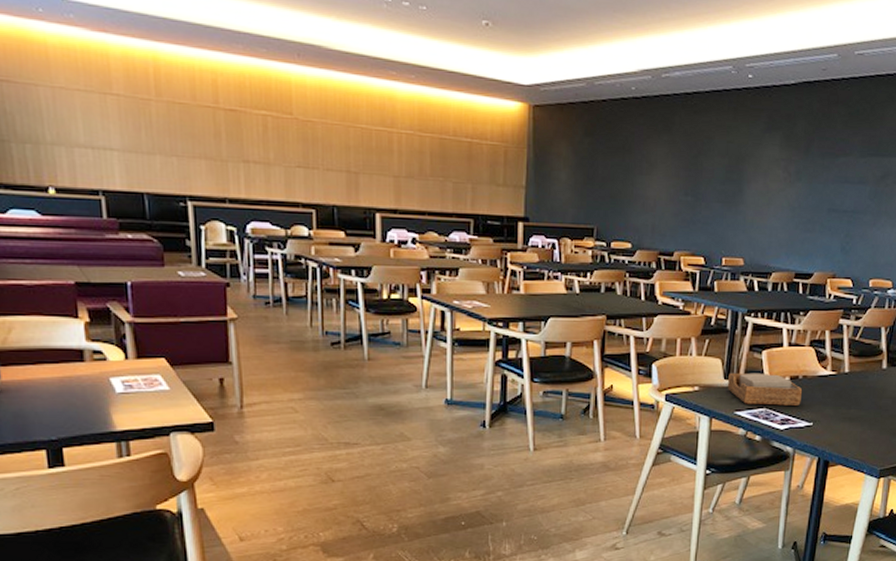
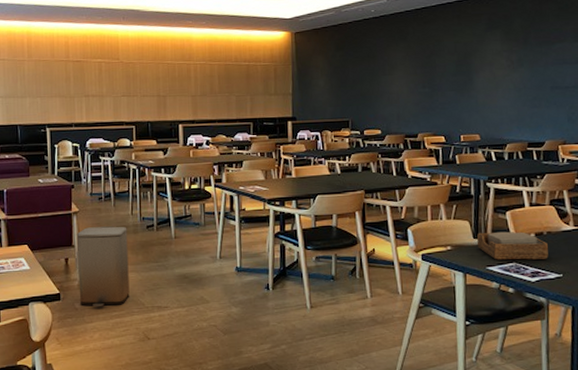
pedal bin: none [234,340,308,441] -> present [76,226,130,307]

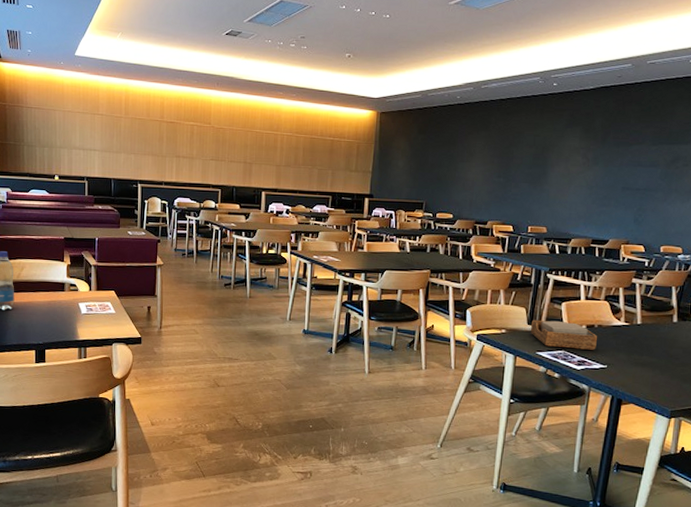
pedal bin: present [76,226,130,307] -> none [158,280,207,353]

